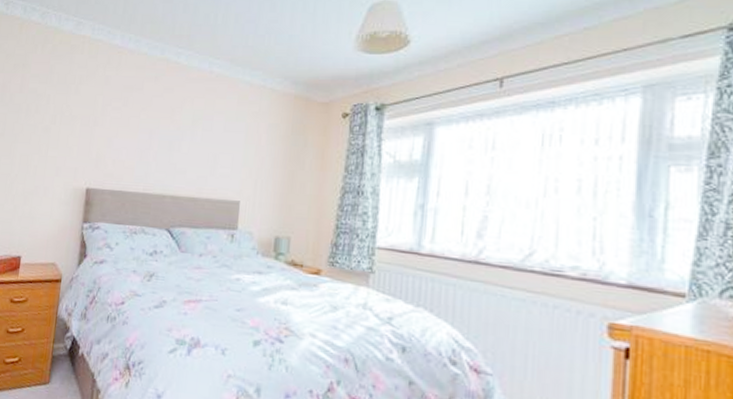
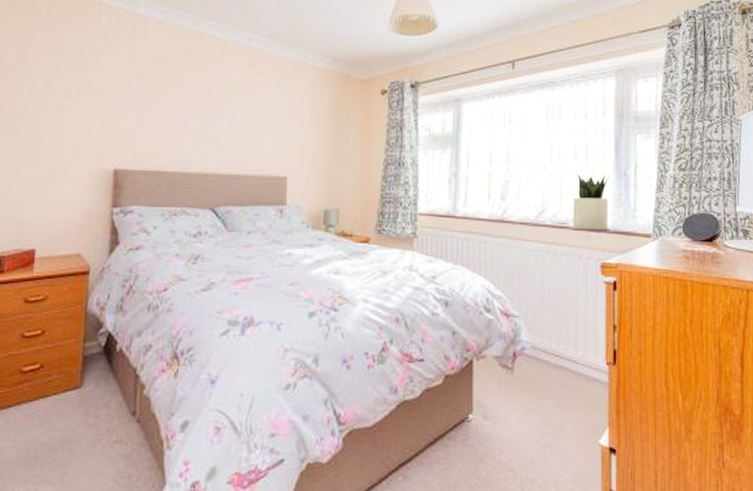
planter: none [566,213,626,286] -> present [569,174,612,232]

